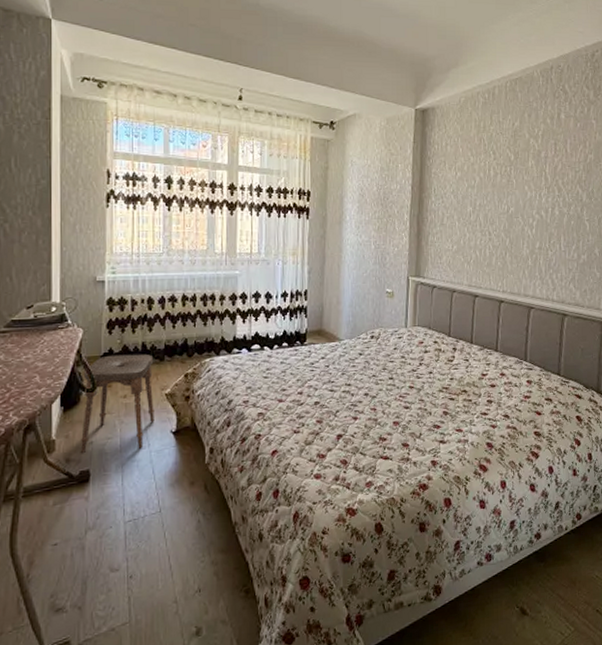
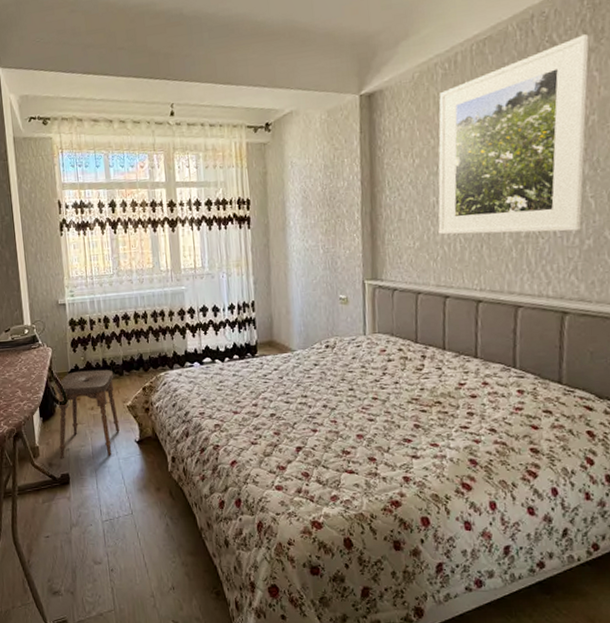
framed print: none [472,89,590,247] -> present [438,34,589,235]

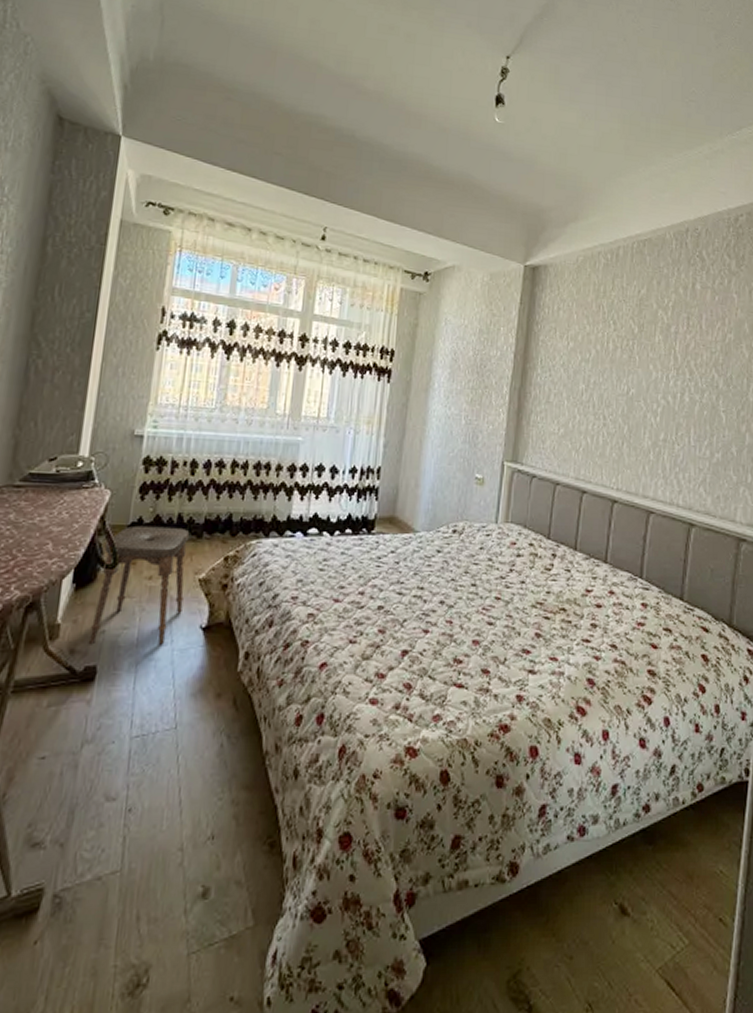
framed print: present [438,34,589,235] -> none [584,258,732,442]

